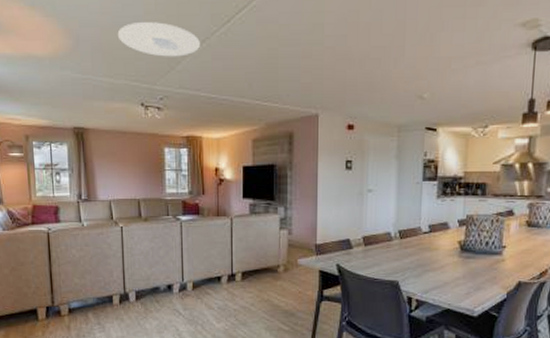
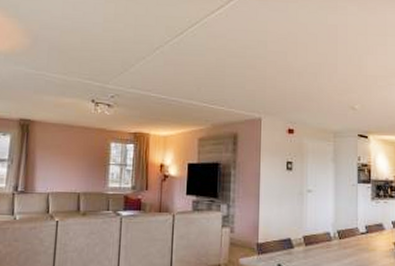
ceiling light: present [117,22,201,57] -> none [75,28,155,60]

